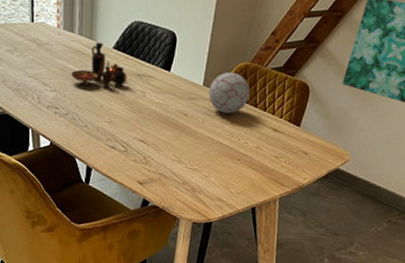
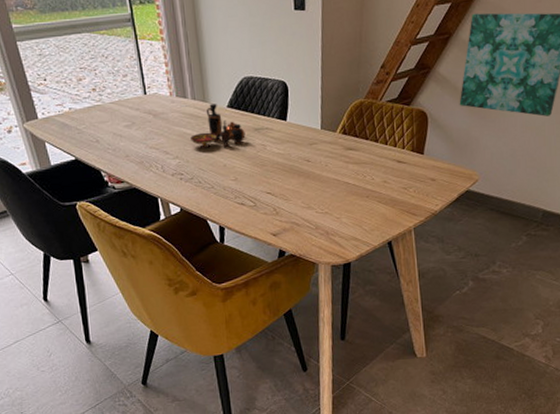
decorative ball: present [208,71,250,114] -> none [327,111,369,153]

